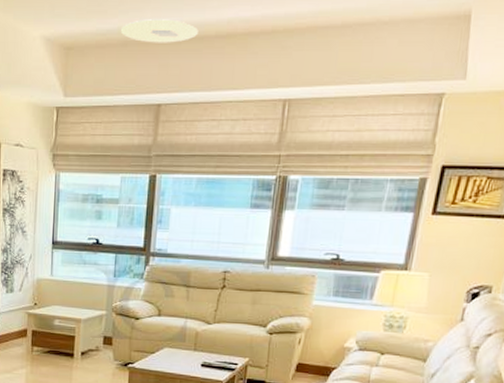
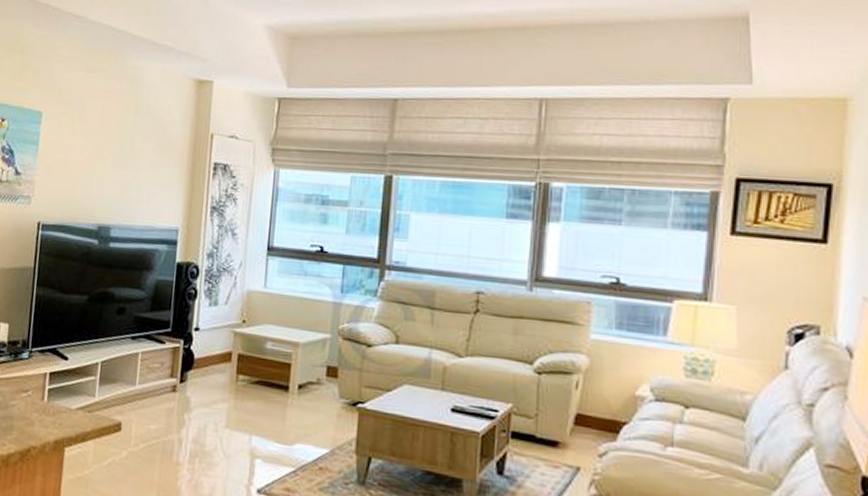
ceiling light: present [121,19,199,43] -> none [353,11,440,36]

